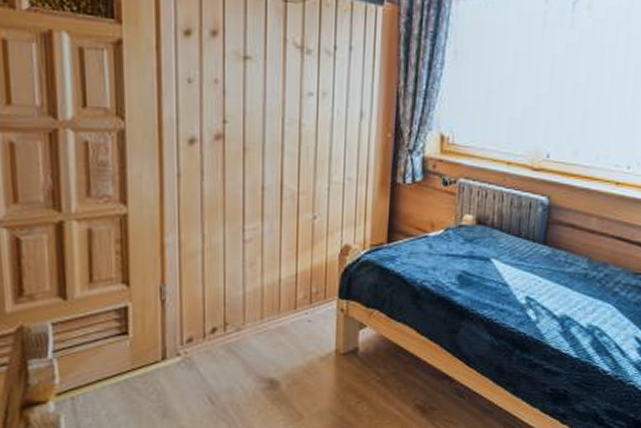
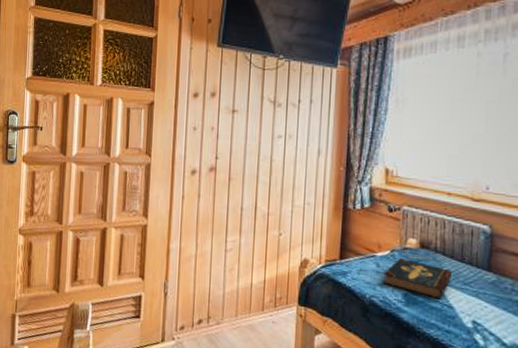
book: none [436,237,509,278] -> present [383,258,453,300]

